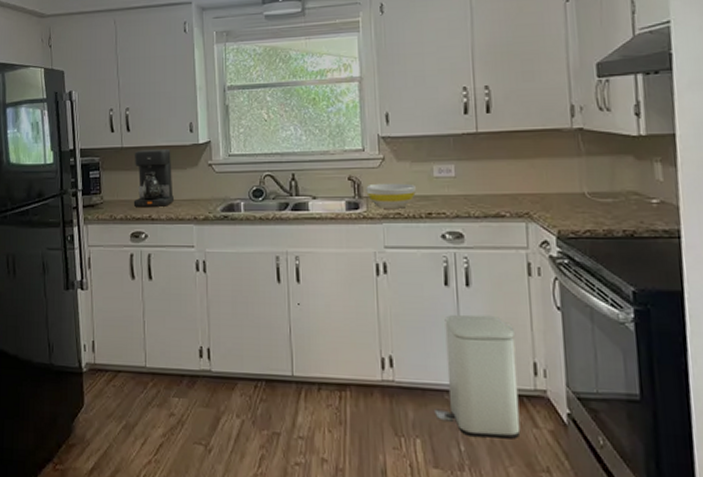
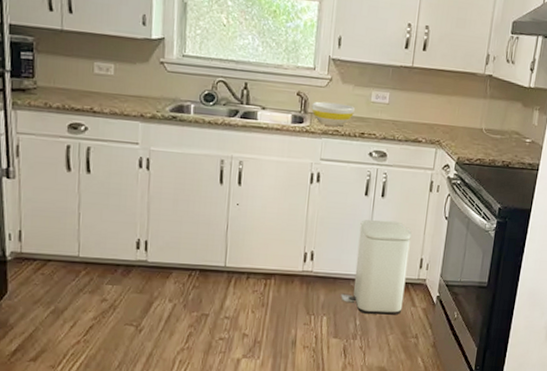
coffee maker: present [133,148,175,208] -> none [73,36,121,100]

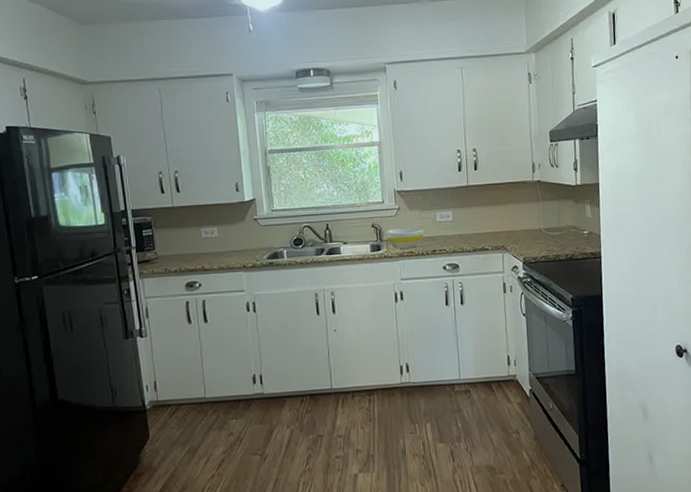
pedal bin: present [341,219,412,315] -> none [439,324,499,416]

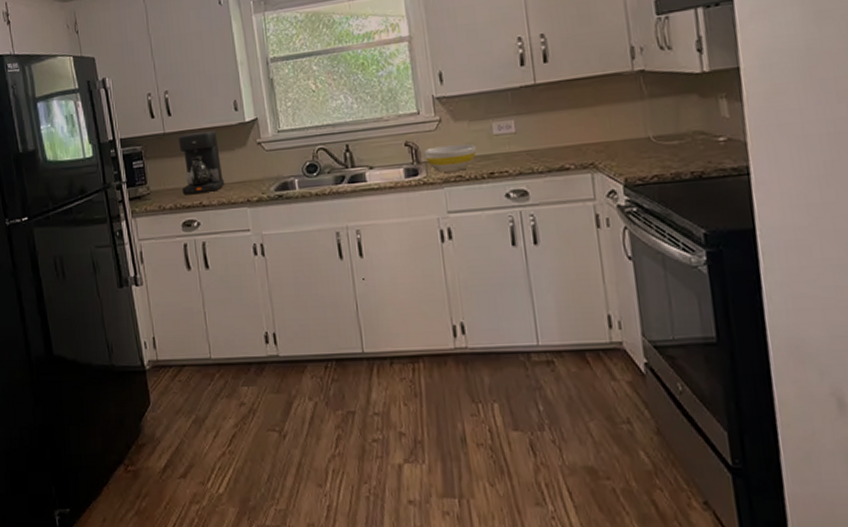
coffee maker: none [186,206,225,261] -> present [178,130,225,195]

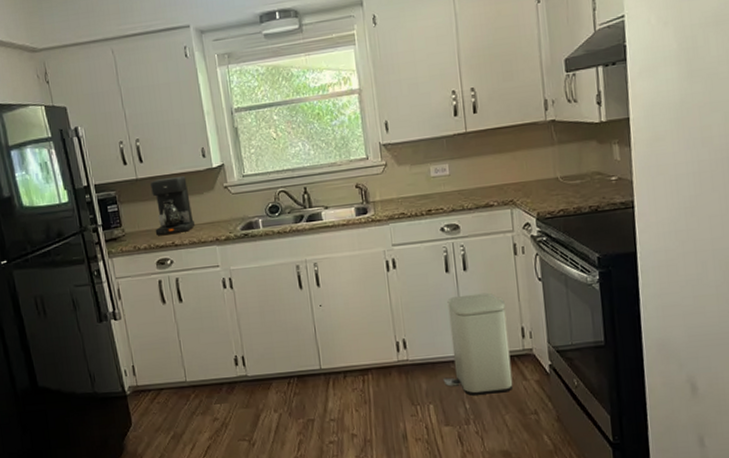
bowl: present [422,143,477,173] -> none [371,185,417,211]
pedal bin: none [510,271,599,395] -> present [443,292,513,396]

